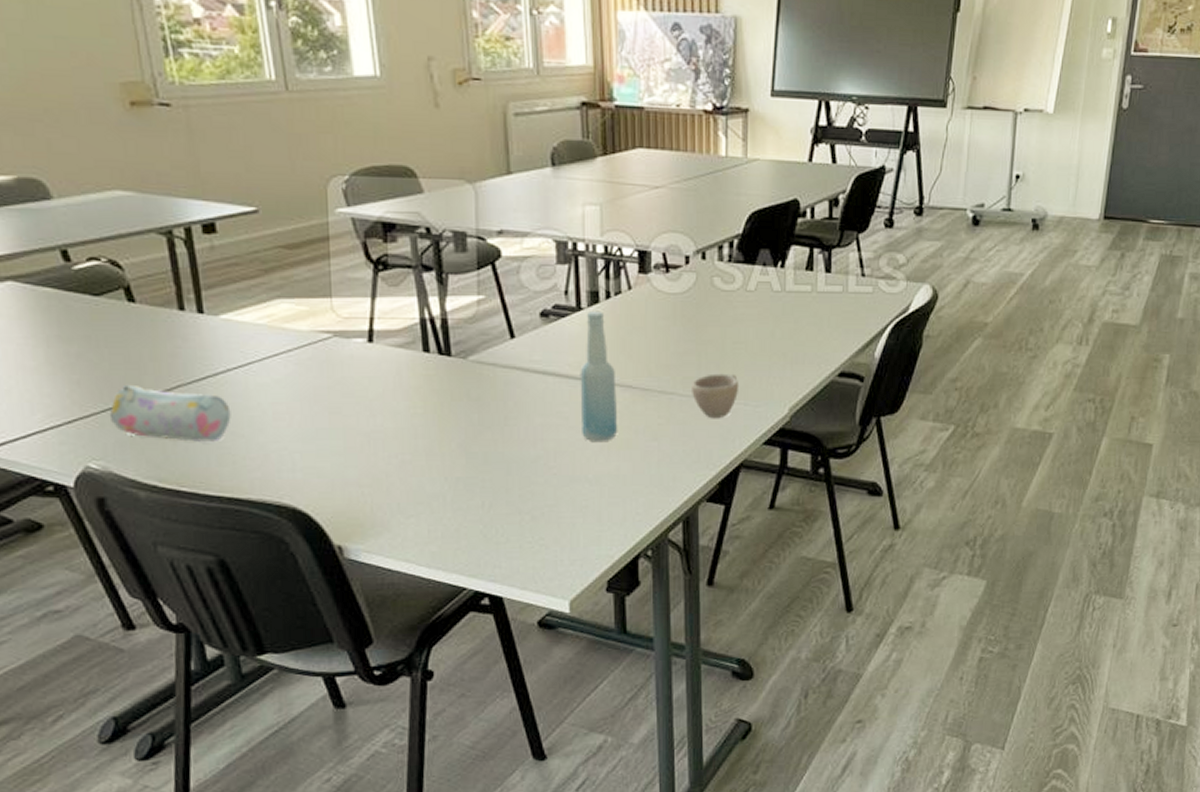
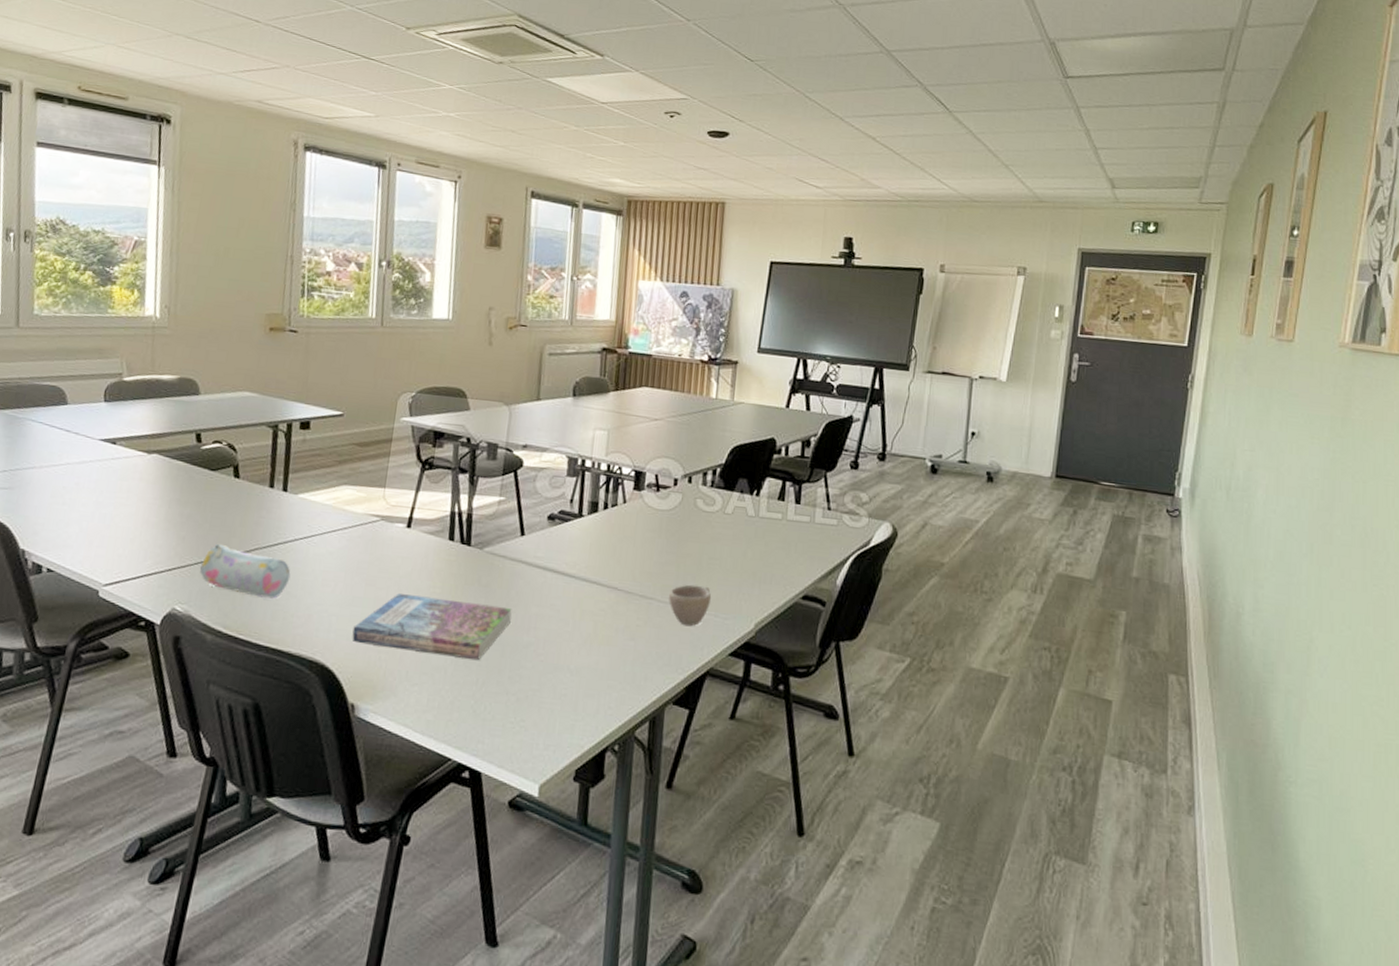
book: none [323,419,512,482] -> present [352,594,512,660]
bottle: present [580,310,618,441] -> none [569,518,605,636]

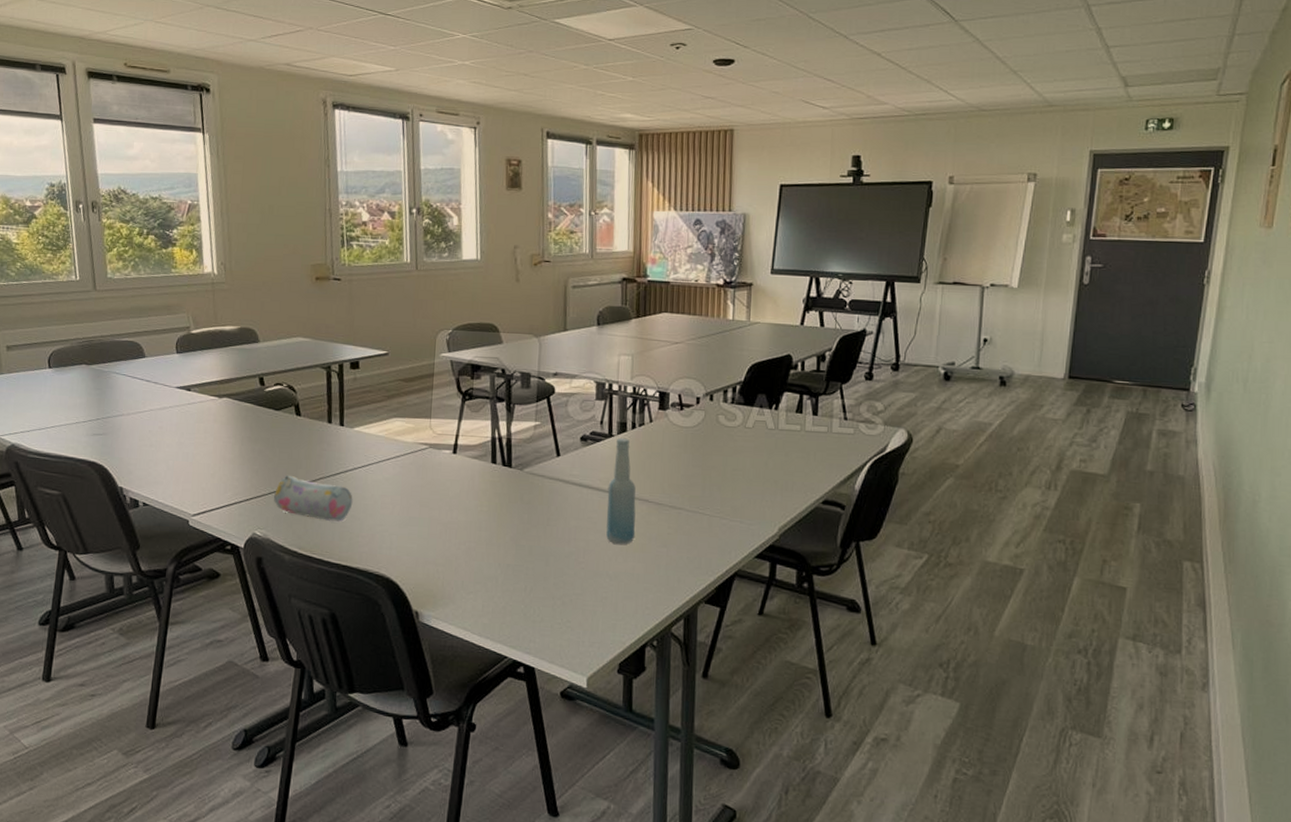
book: present [352,594,512,660] -> none [411,513,553,569]
bottle: none [569,518,605,636] -> present [606,437,636,544]
cup: present [668,584,712,627] -> none [696,494,737,533]

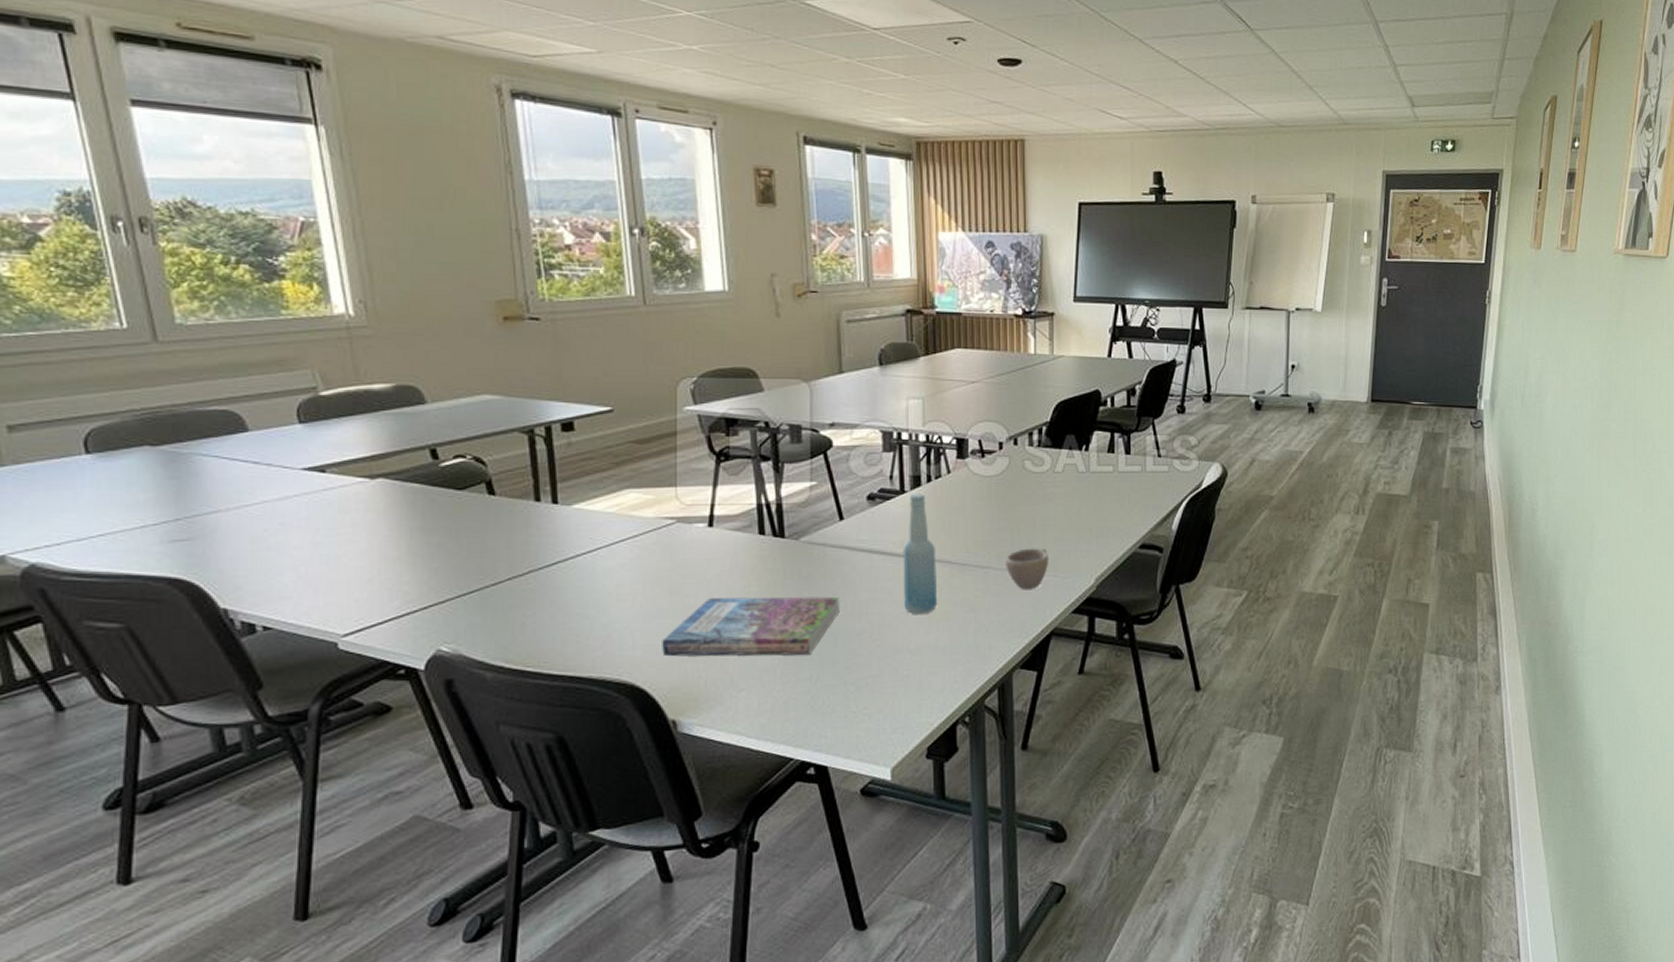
pencil case: present [274,476,353,522] -> none [465,572,578,624]
book: none [411,513,553,569] -> present [662,596,840,657]
cup: none [696,494,737,533] -> present [1004,548,1049,590]

